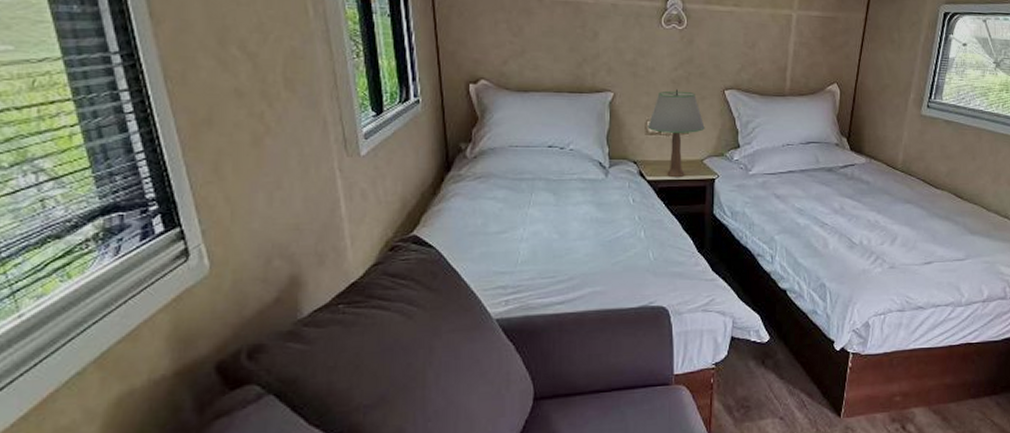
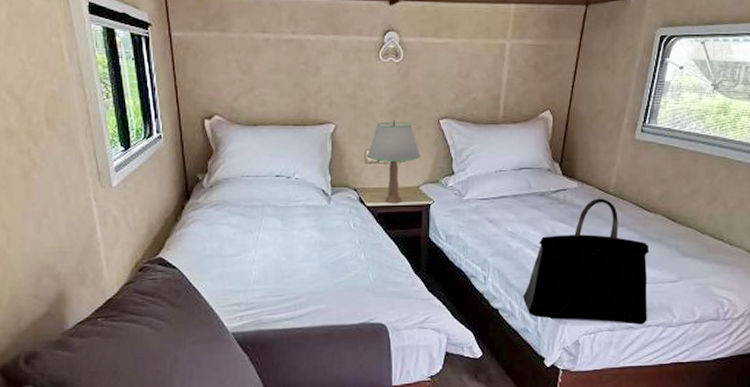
handbag: none [812,174,937,306] -> present [523,198,649,326]

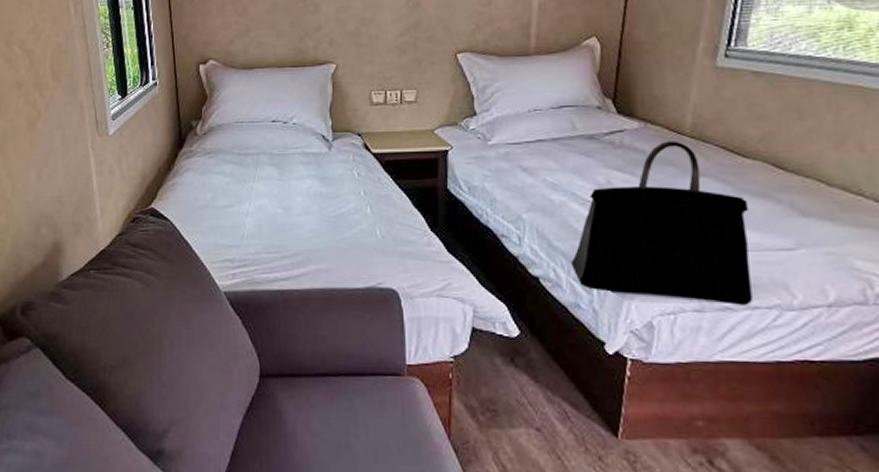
table lamp: present [367,120,421,204] -> none [372,56,435,150]

